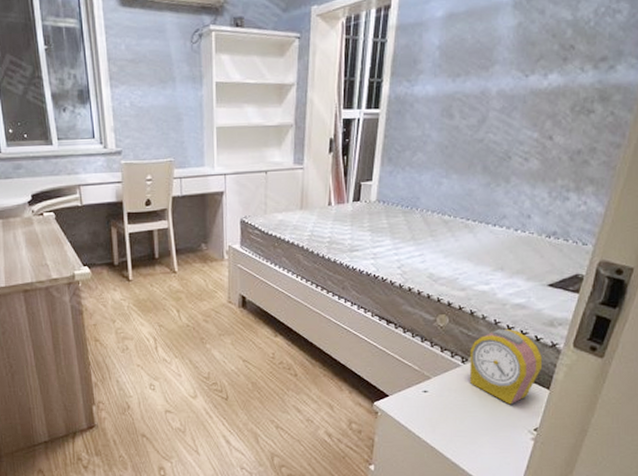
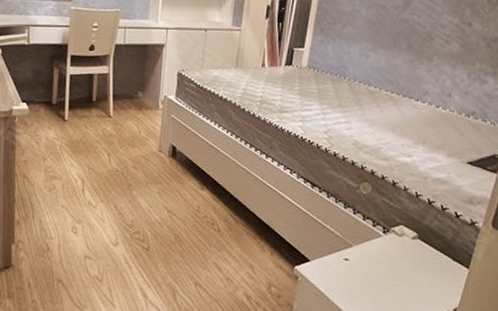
alarm clock: present [470,328,543,405] -> none [391,201,462,281]

